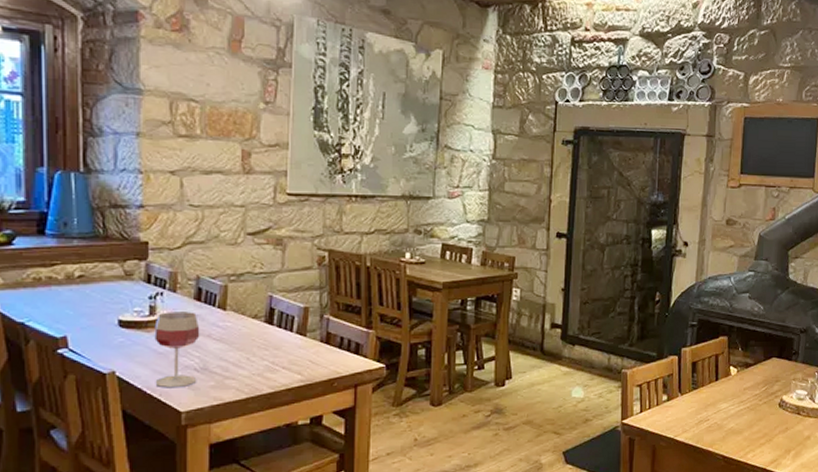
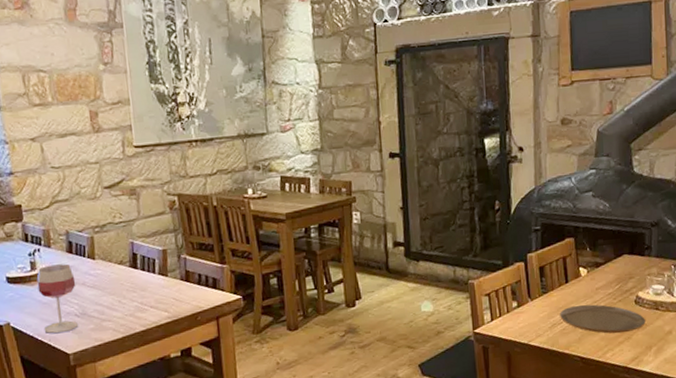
plate: none [707,403,787,435] -> present [560,304,645,334]

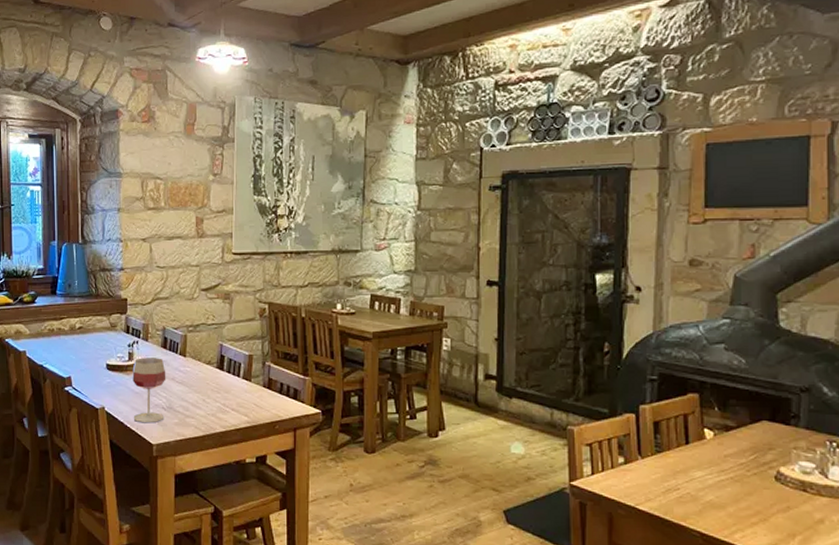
plate: present [560,304,645,334] -> none [676,471,788,513]

